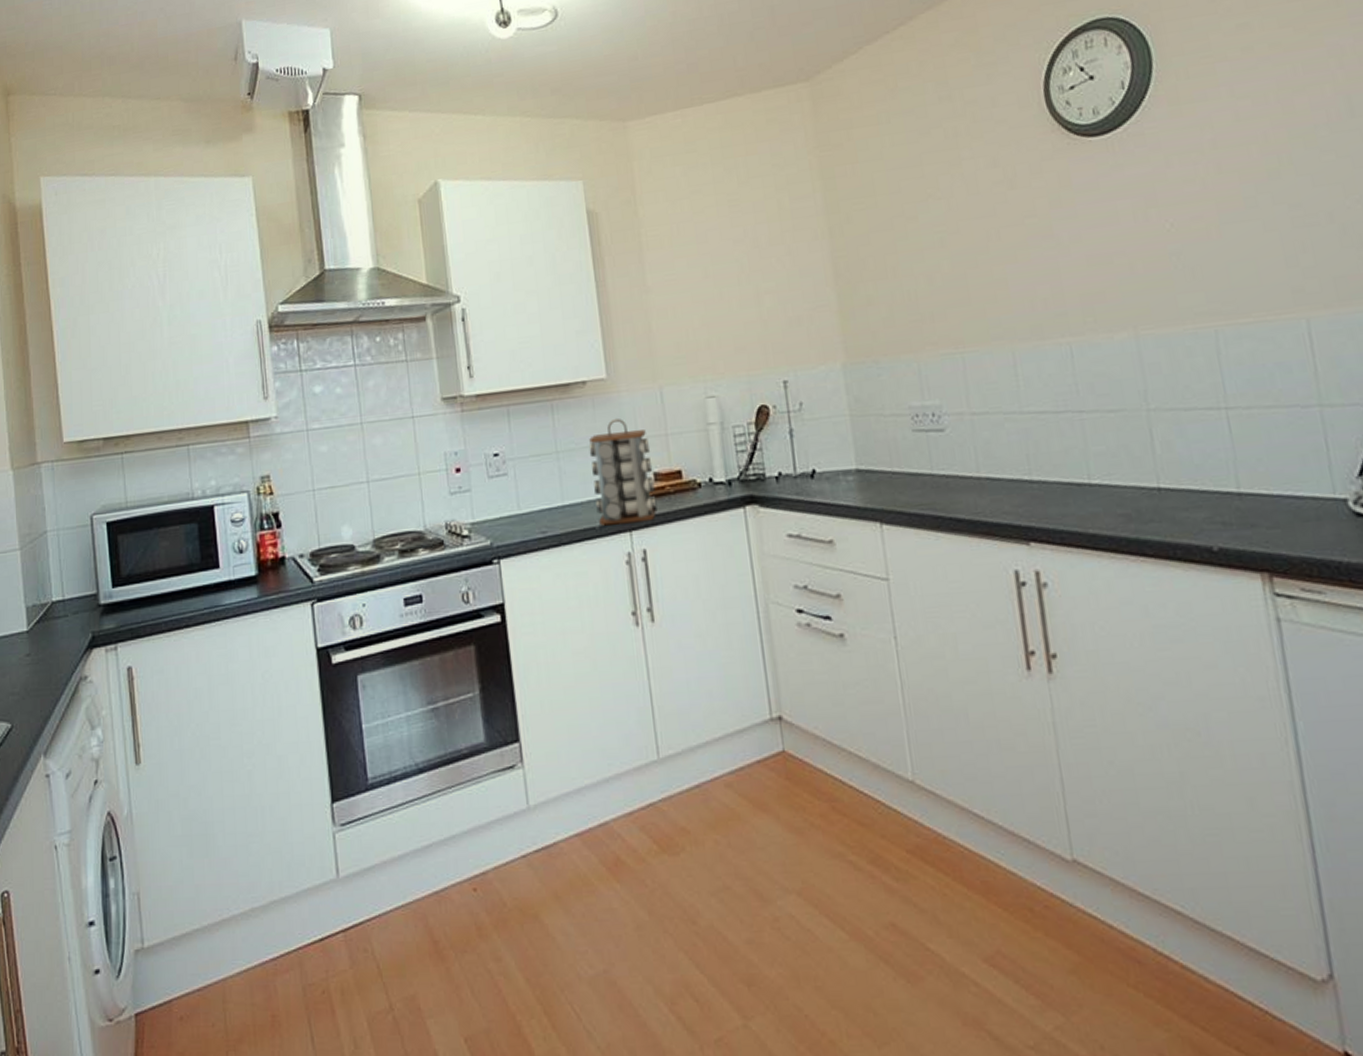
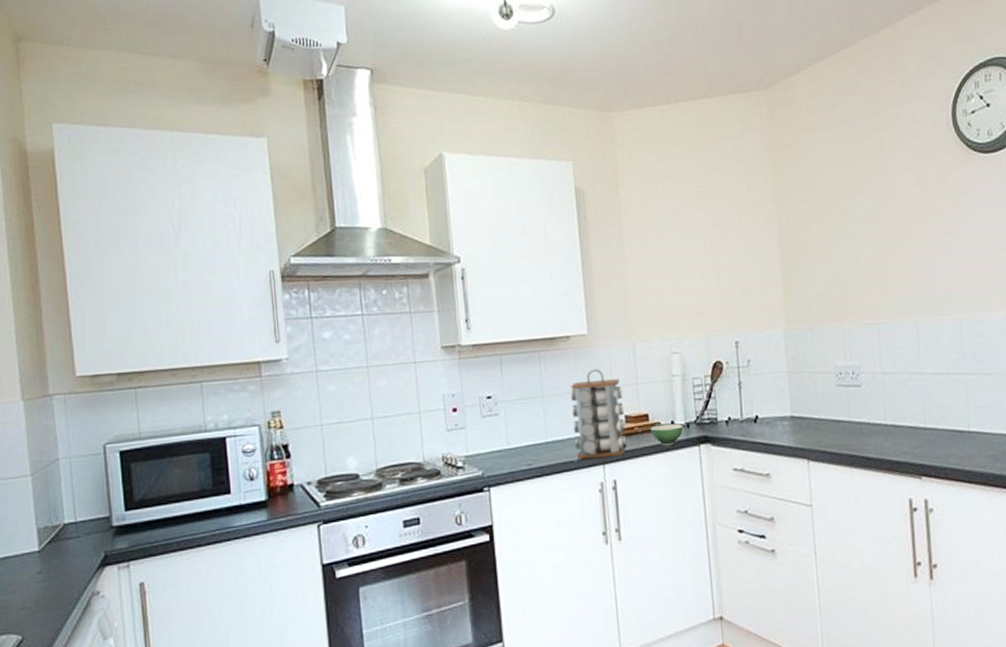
bowl: none [684,481,725,509] -> present [650,423,684,447]

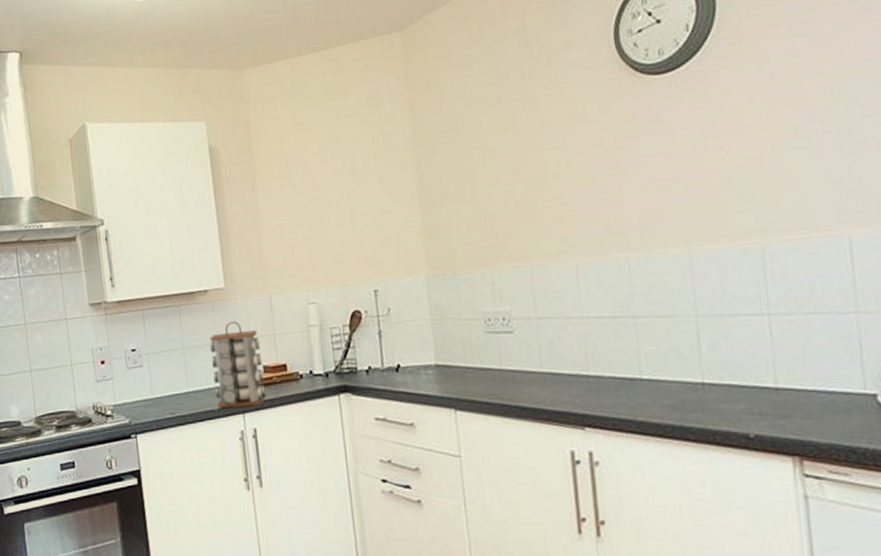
bowl: present [650,423,684,447] -> none [289,373,323,396]

